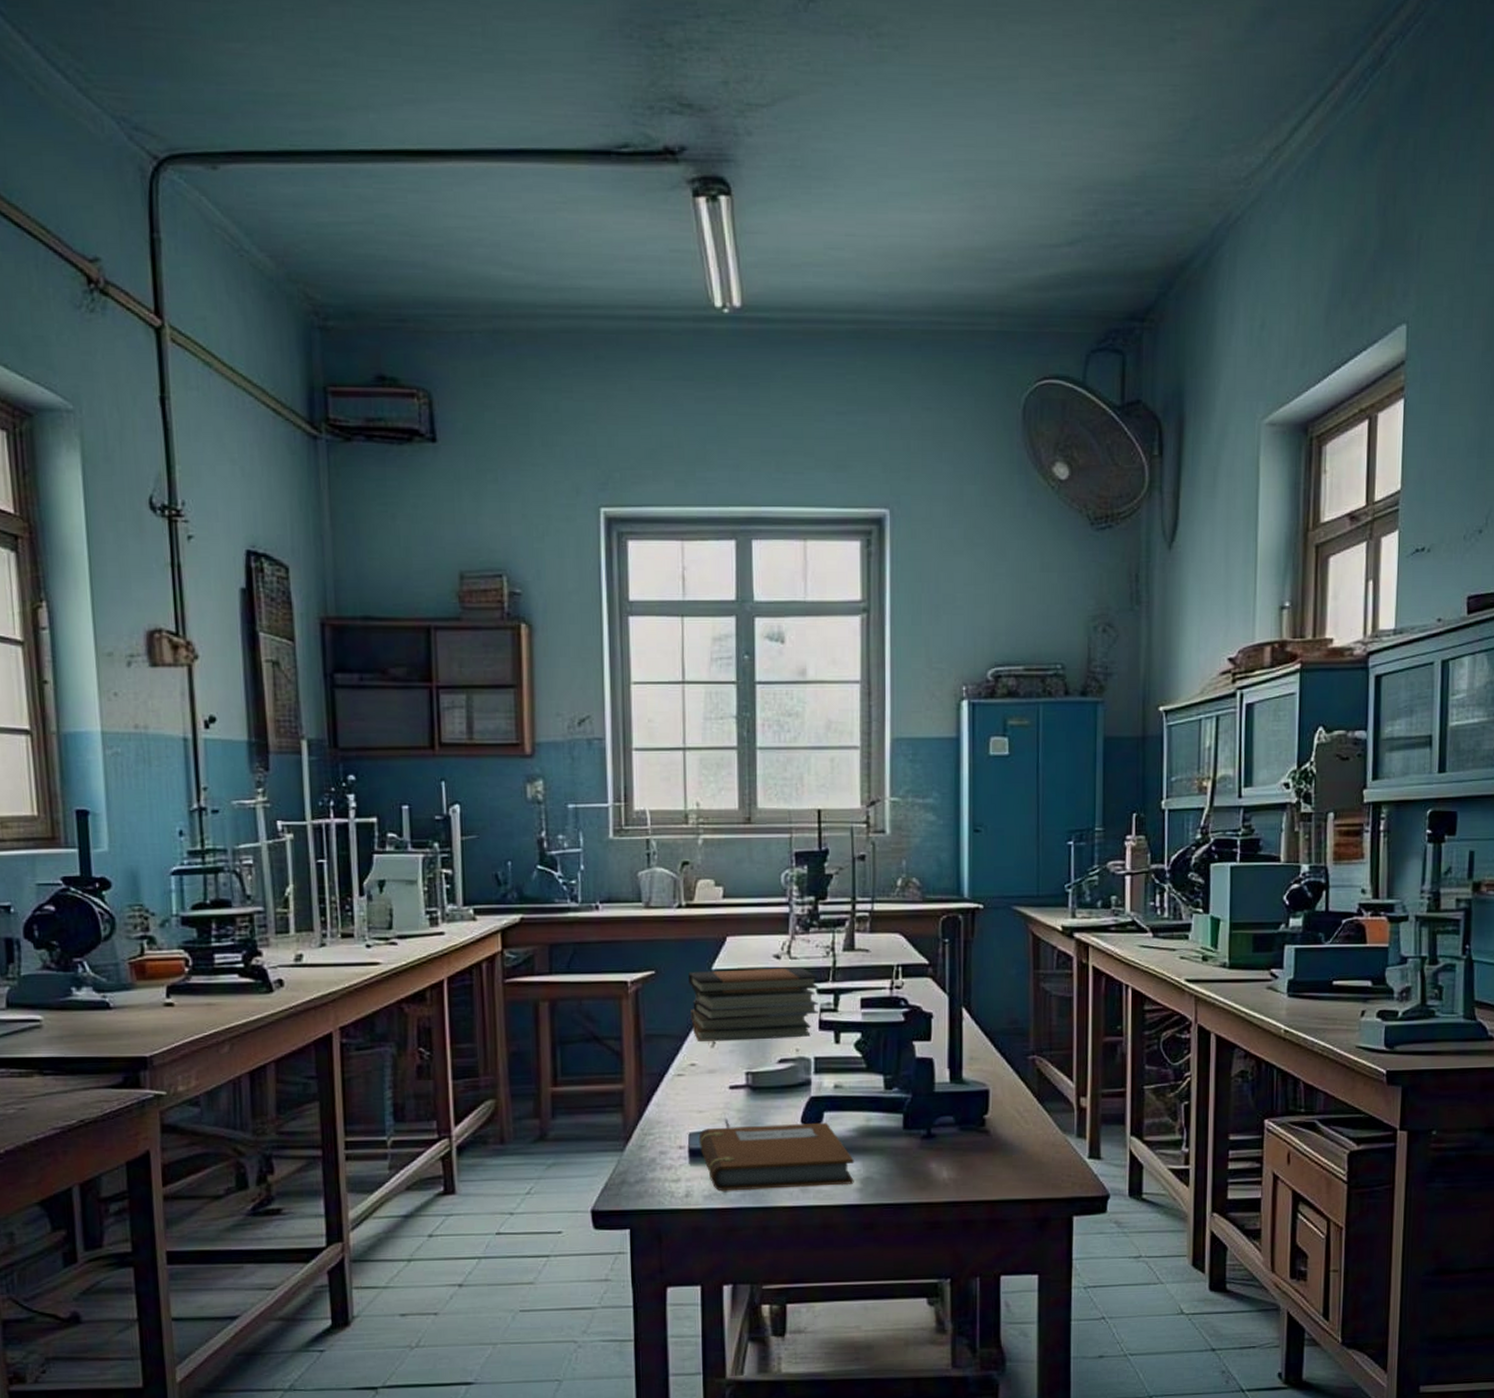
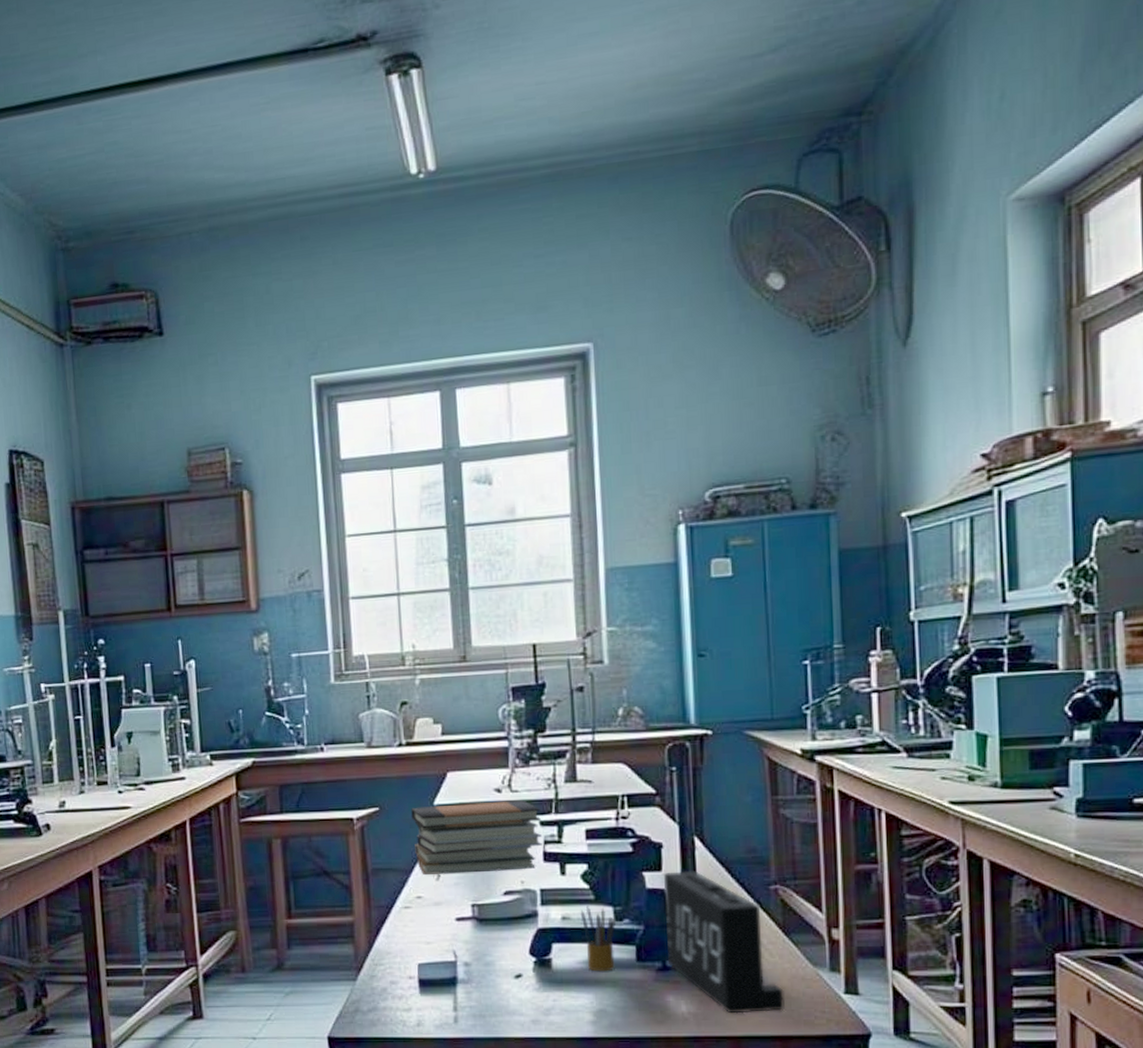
notebook: present [698,1122,854,1191] -> none [427,954,587,1021]
pencil box: none [852,1074,885,1140] -> present [580,906,616,972]
alarm clock: none [932,1041,1036,1179] -> present [663,871,785,1014]

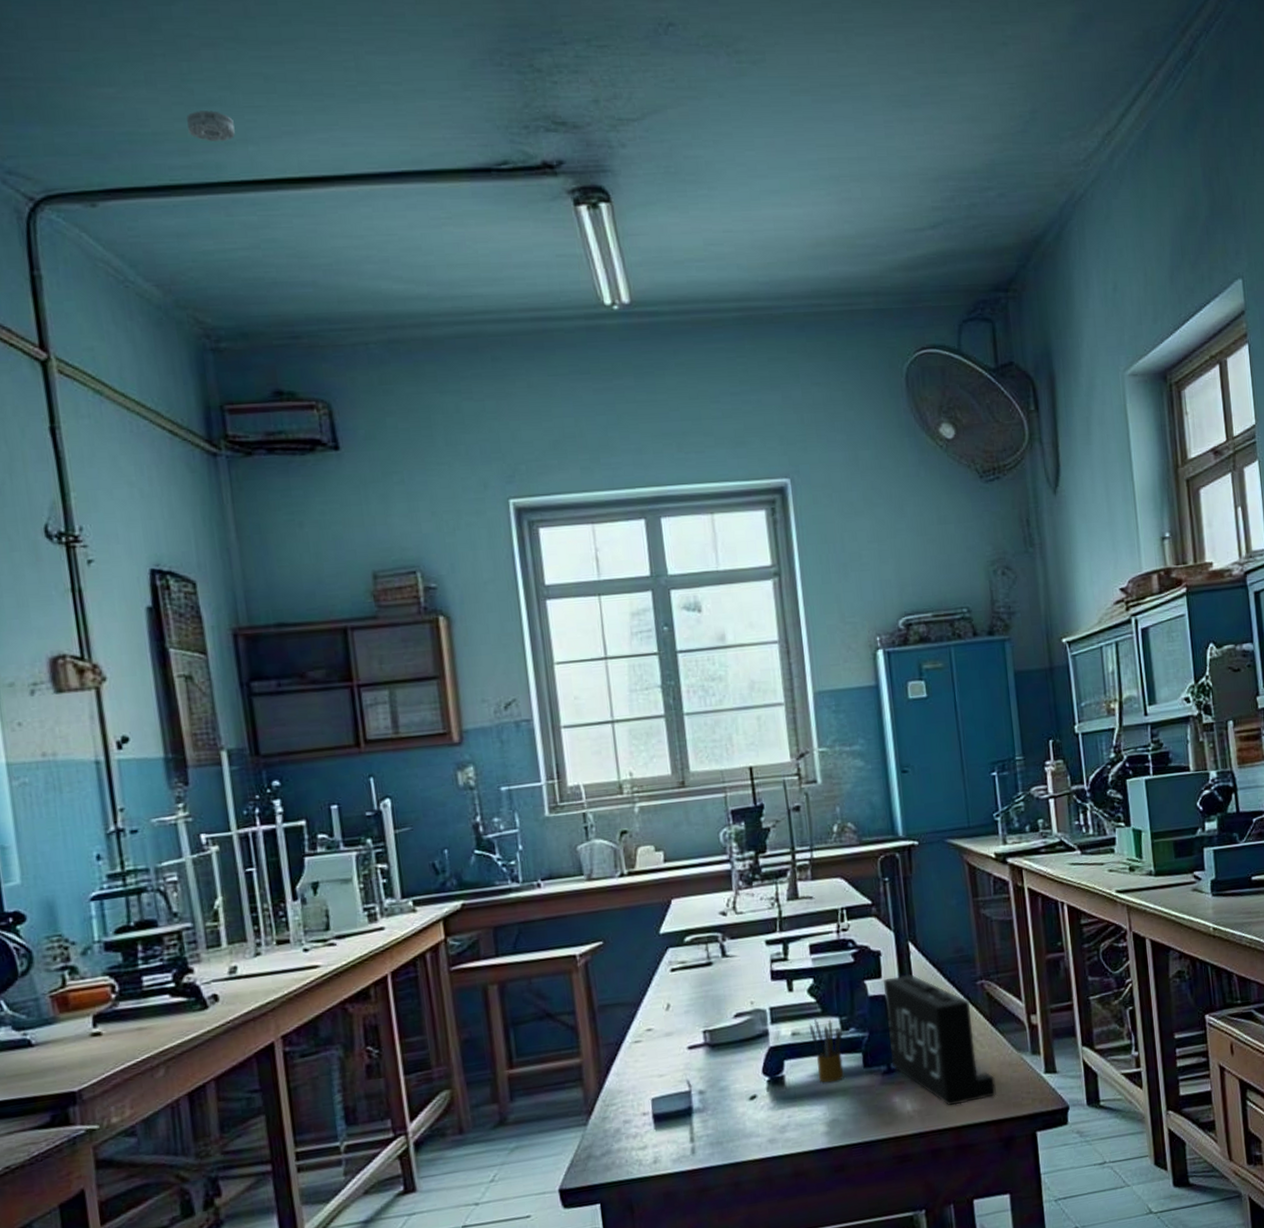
smoke detector: none [48,27,87,57] -> present [187,110,235,143]
book stack: present [411,800,542,875] -> none [636,921,769,1006]

